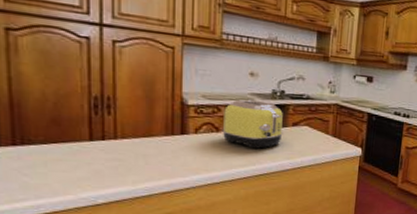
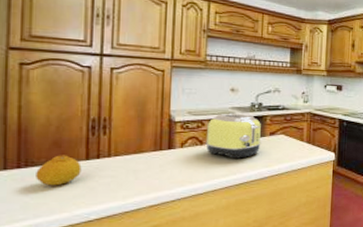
fruit: none [34,134,85,167] -> present [36,155,82,186]

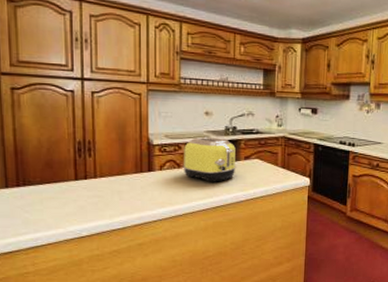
fruit: present [36,155,82,186] -> none [33,175,72,204]

